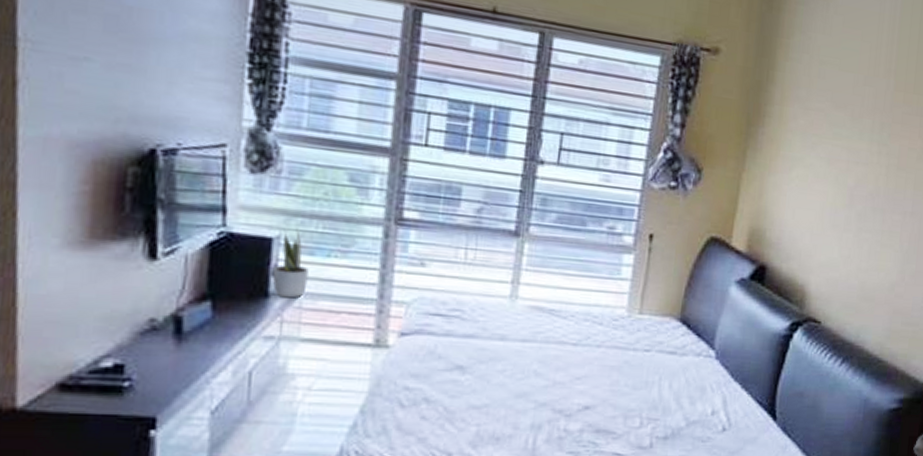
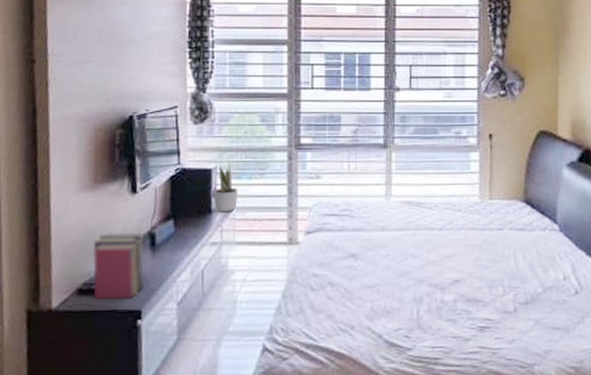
books: none [83,311,165,402] -> present [92,233,145,300]

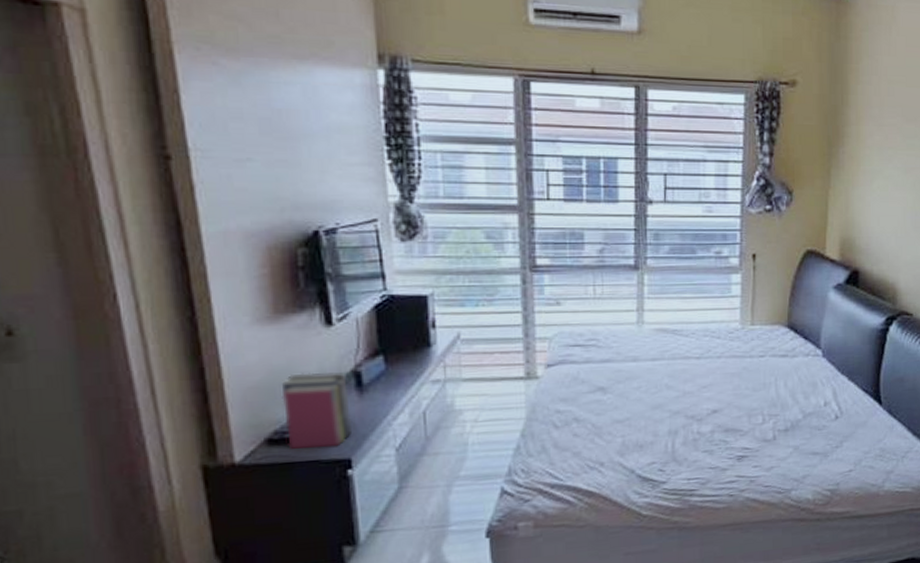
potted plant: present [213,160,238,213] -> none [431,284,462,346]

